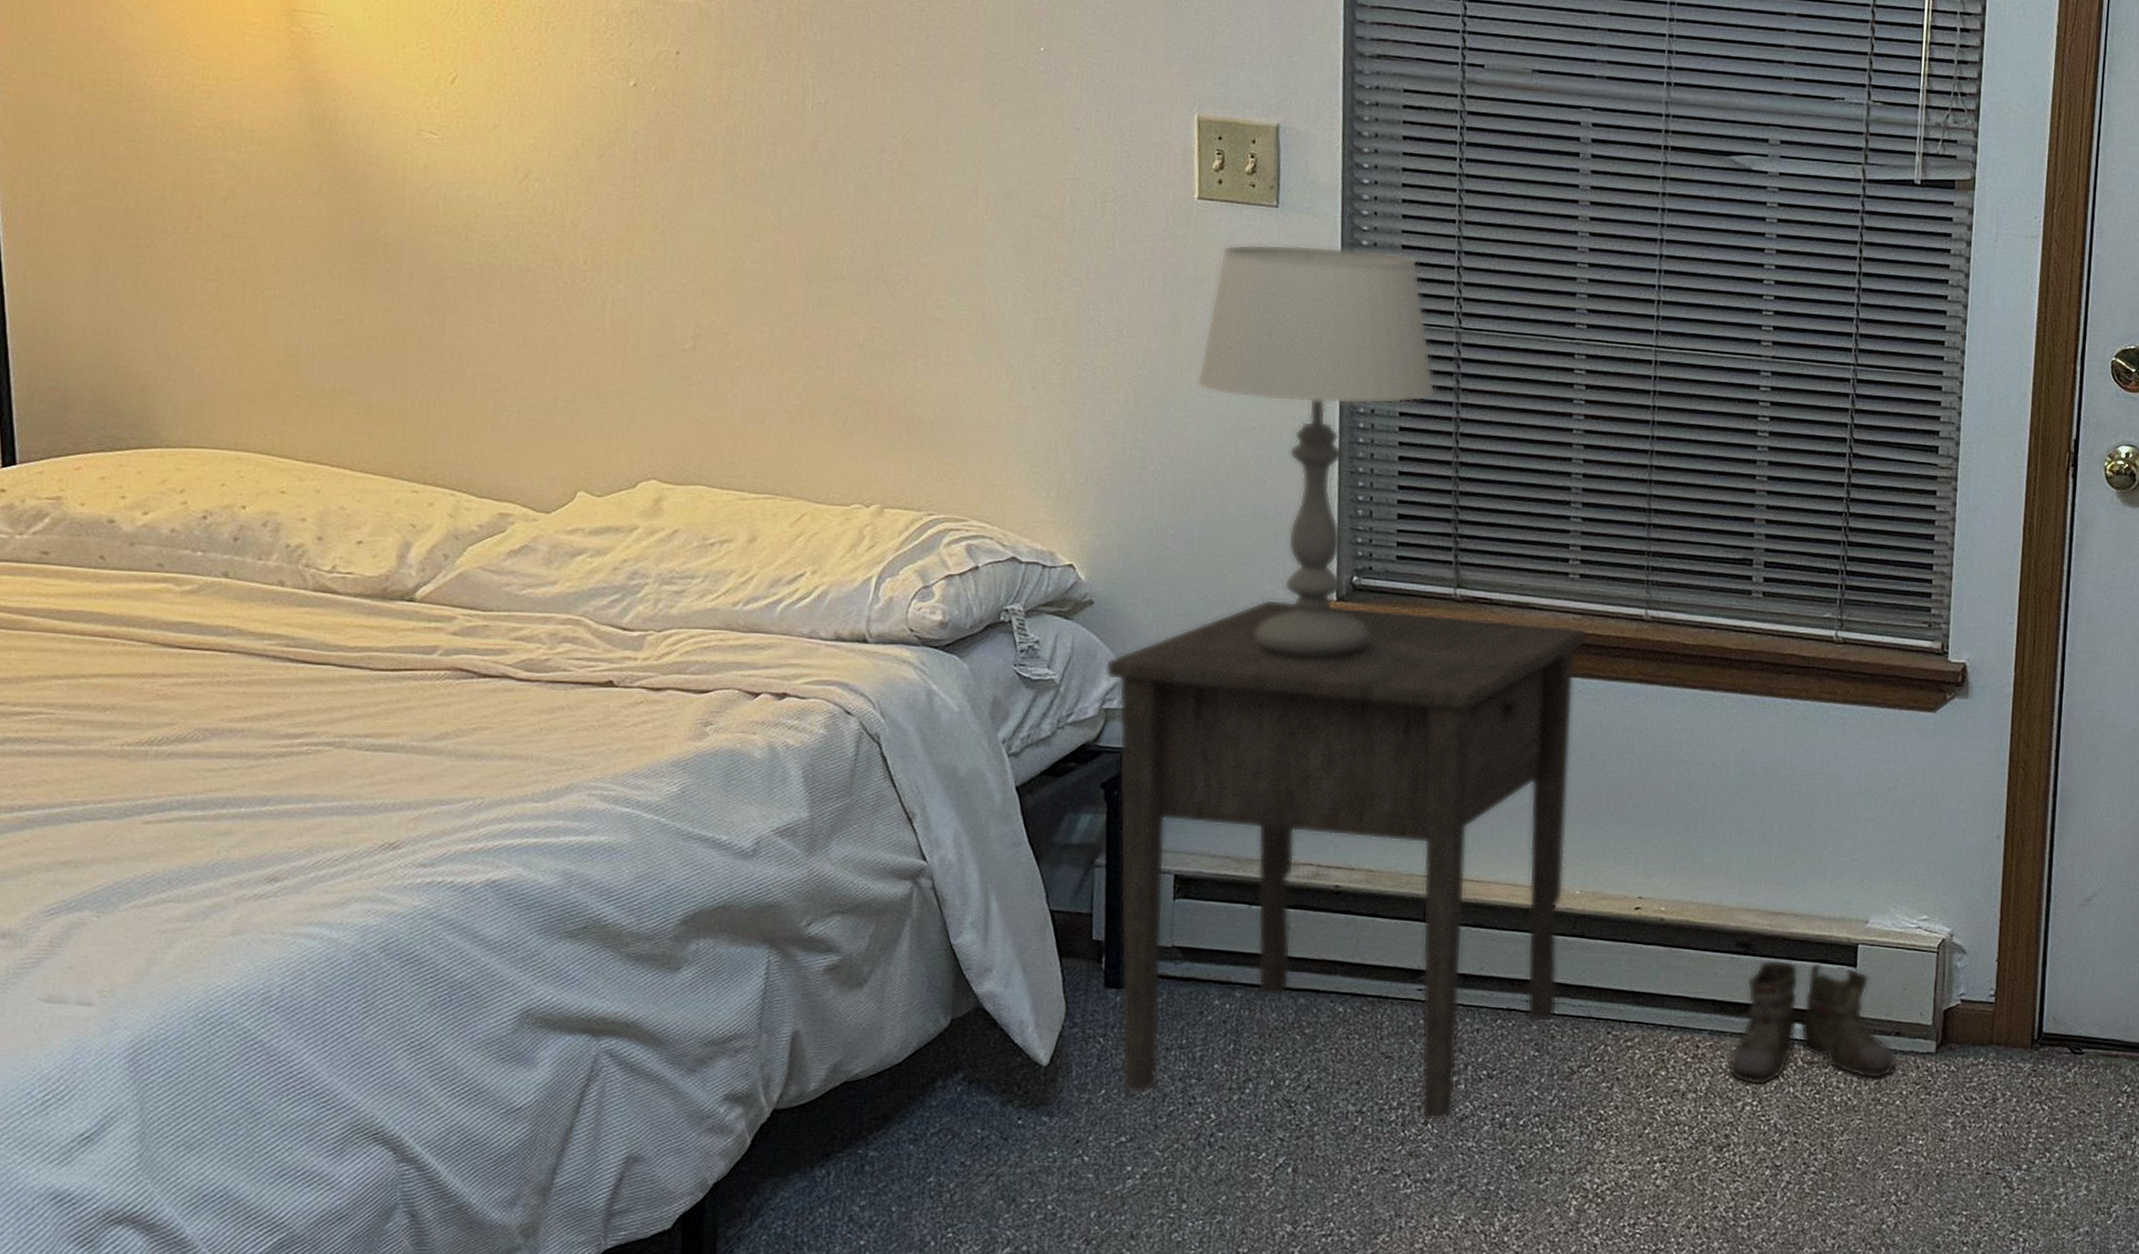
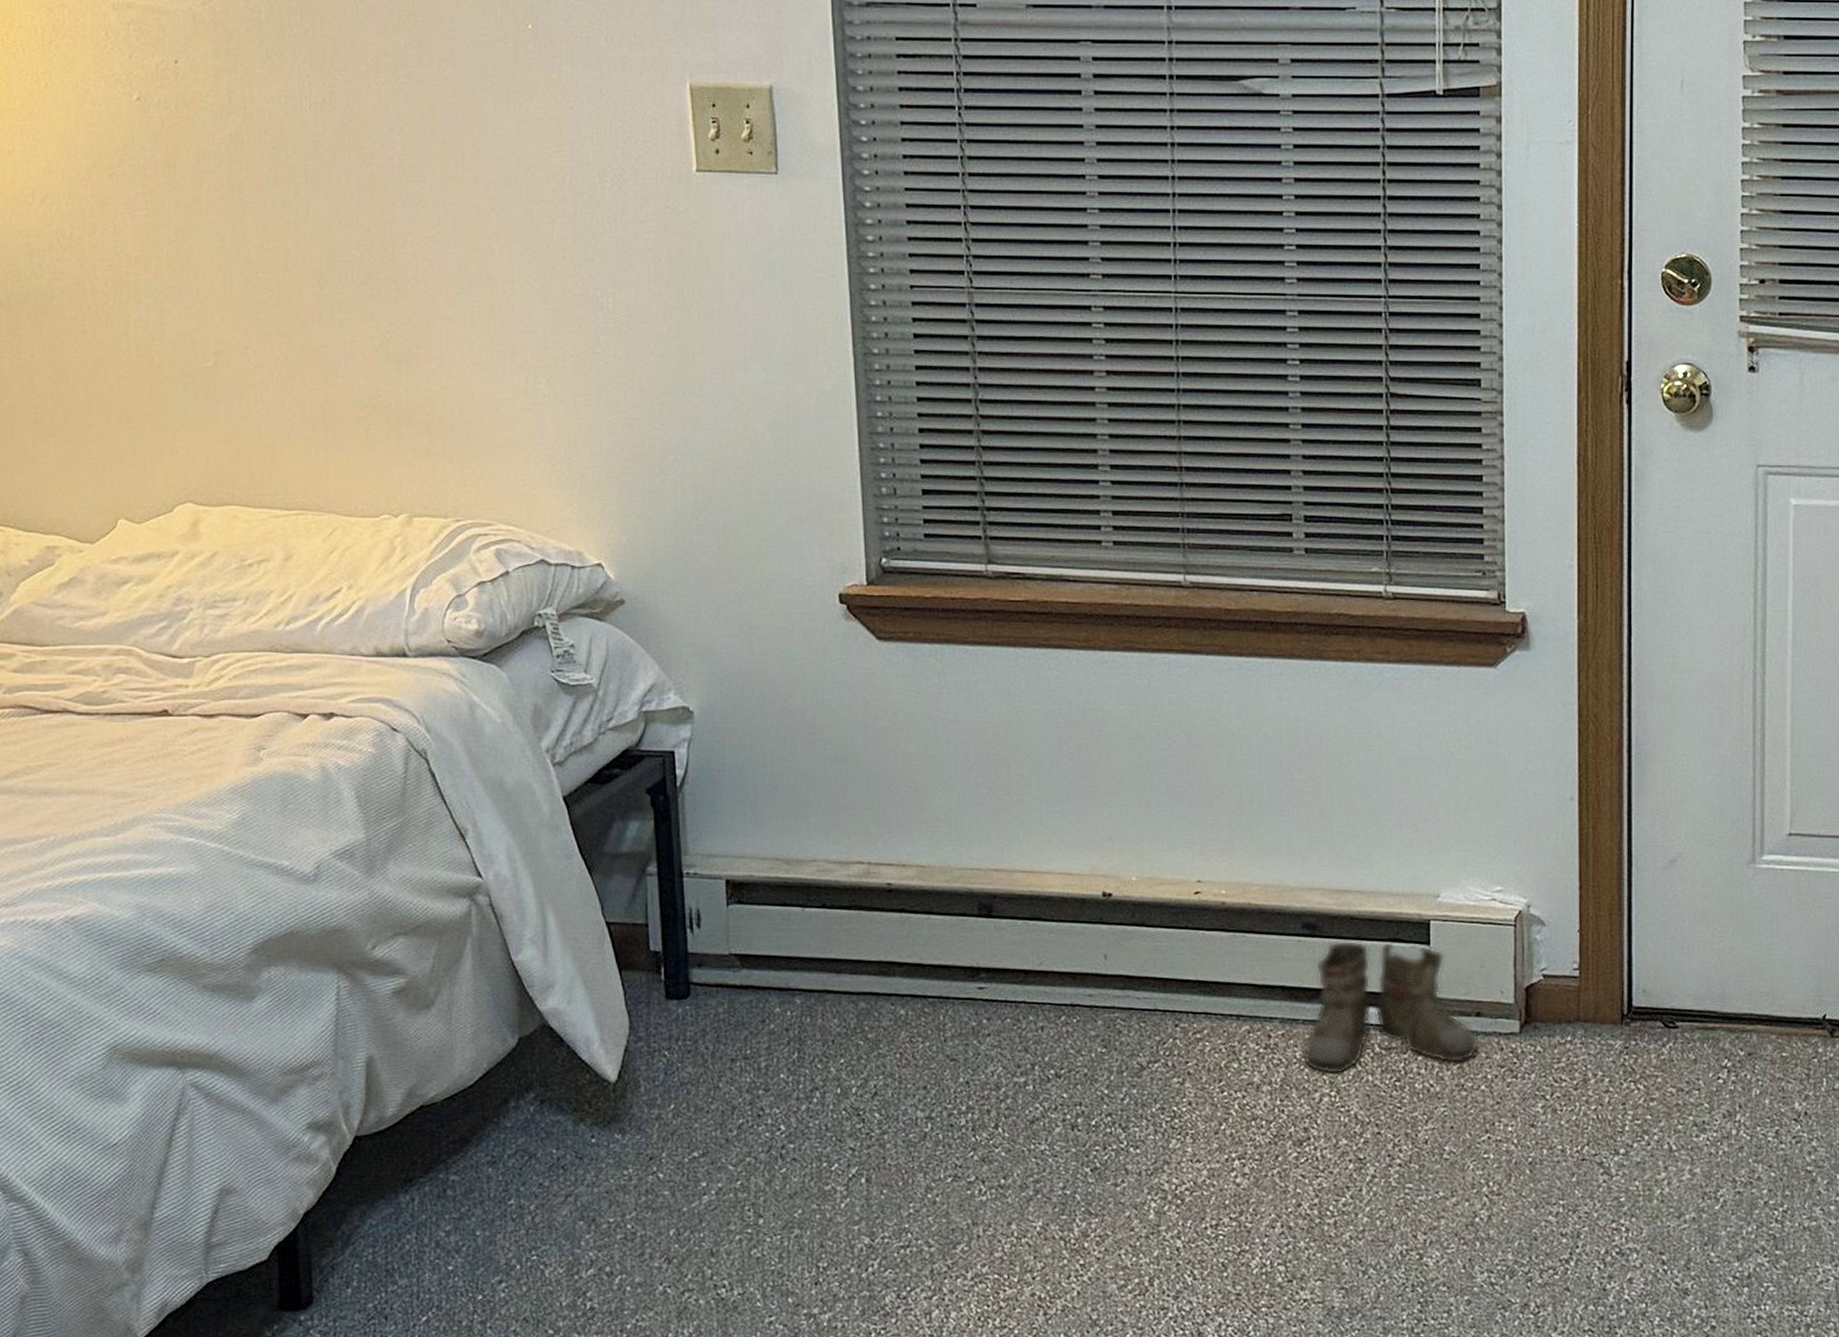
nightstand: present [1104,599,1588,1121] -> none [640,587,1126,1125]
table lamp: present [1195,243,1436,659] -> none [708,212,952,647]

